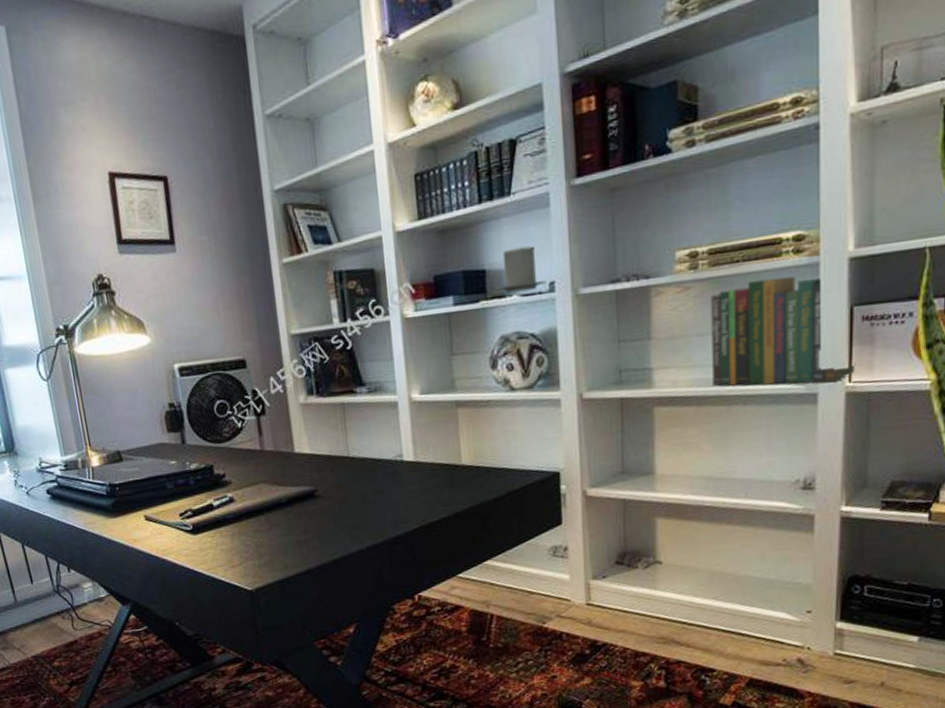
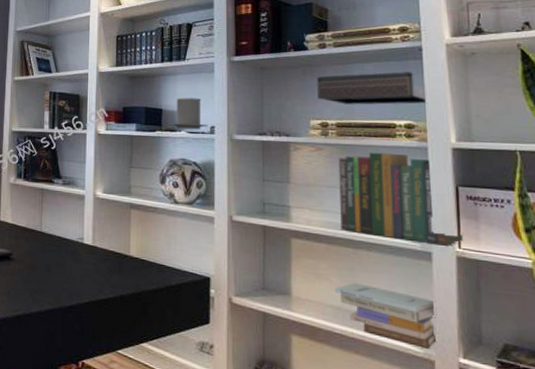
decorative box: none [684,161,823,223] -> present [317,71,428,105]
books: none [704,445,820,504] -> present [334,283,437,349]

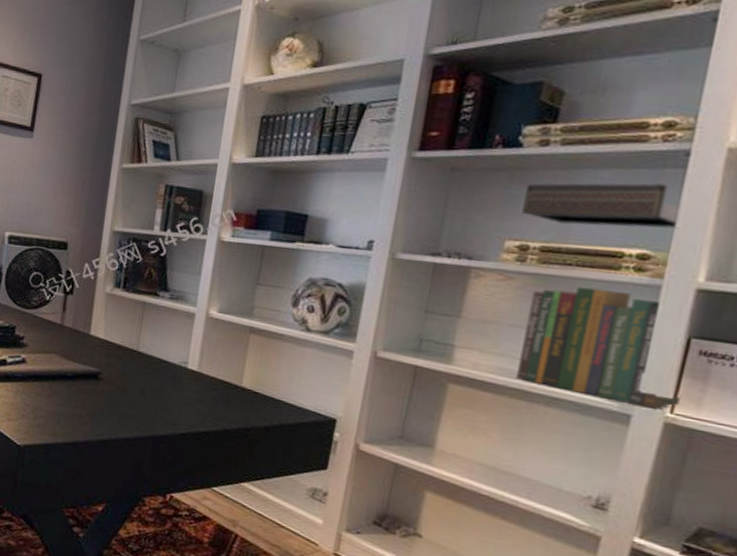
candle: present [169,97,209,130] -> none [313,201,367,245]
books: present [334,283,437,349] -> none [490,441,622,523]

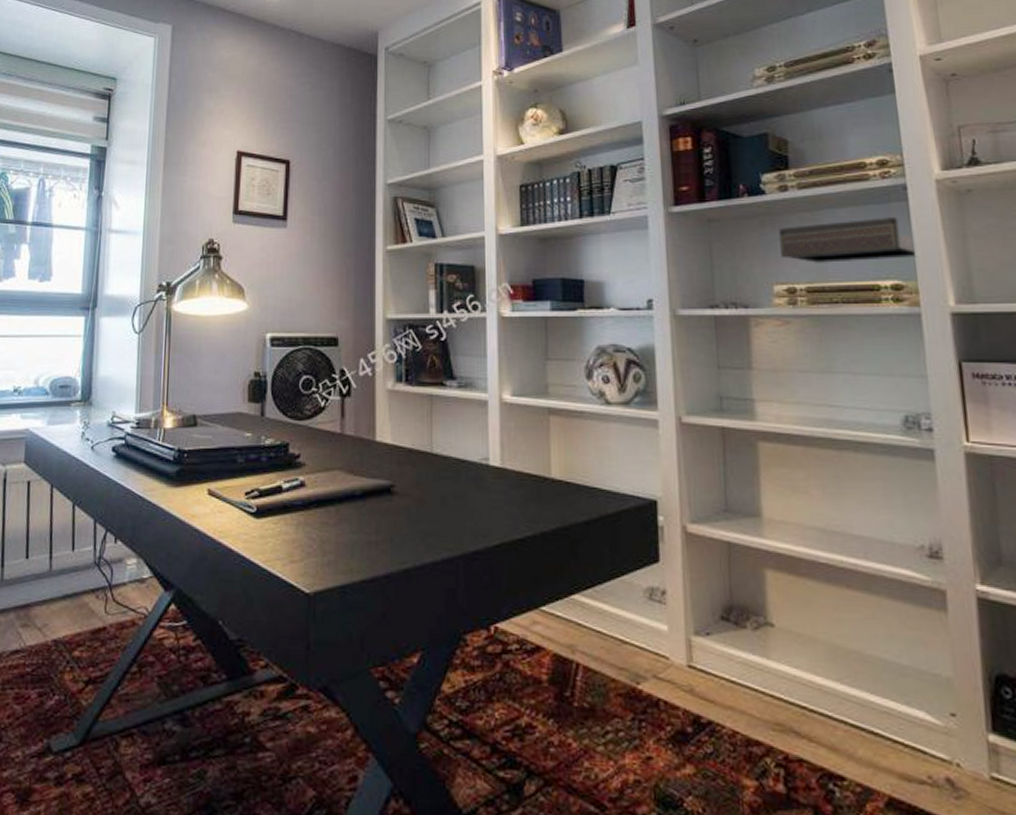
books: present [516,286,682,409] -> none [811,323,973,439]

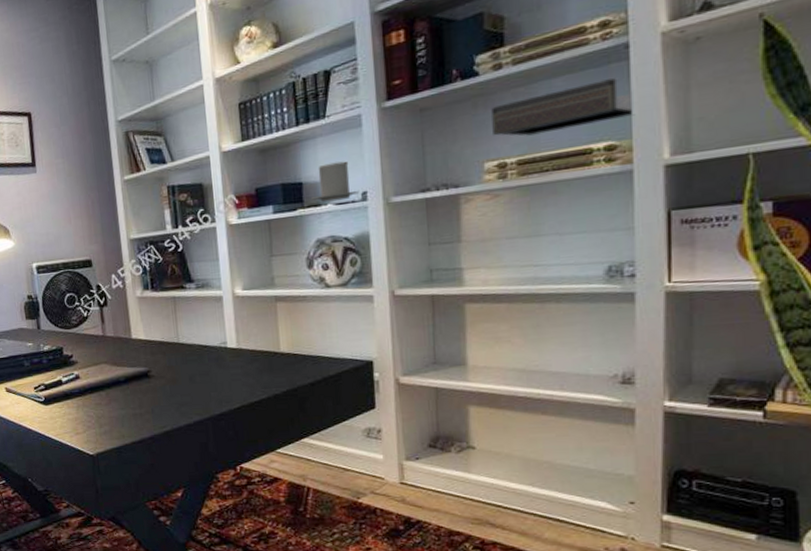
candle: none [593,263,645,306] -> present [311,161,360,203]

